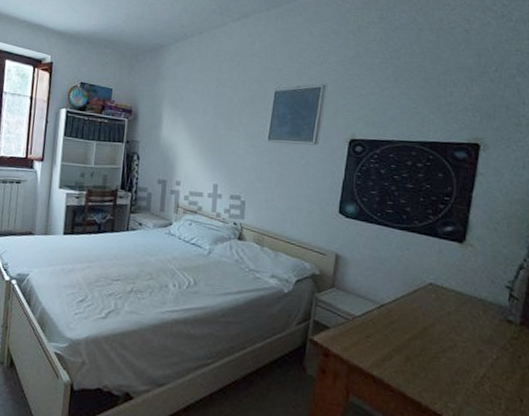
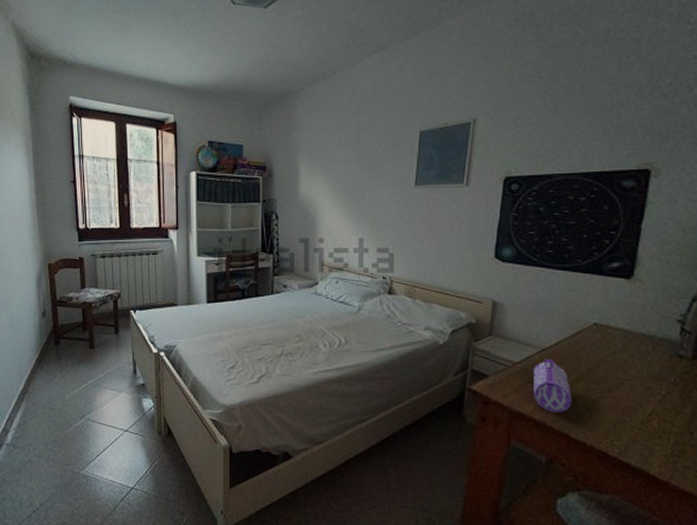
pencil case: none [371,315,408,370] -> present [532,359,572,413]

